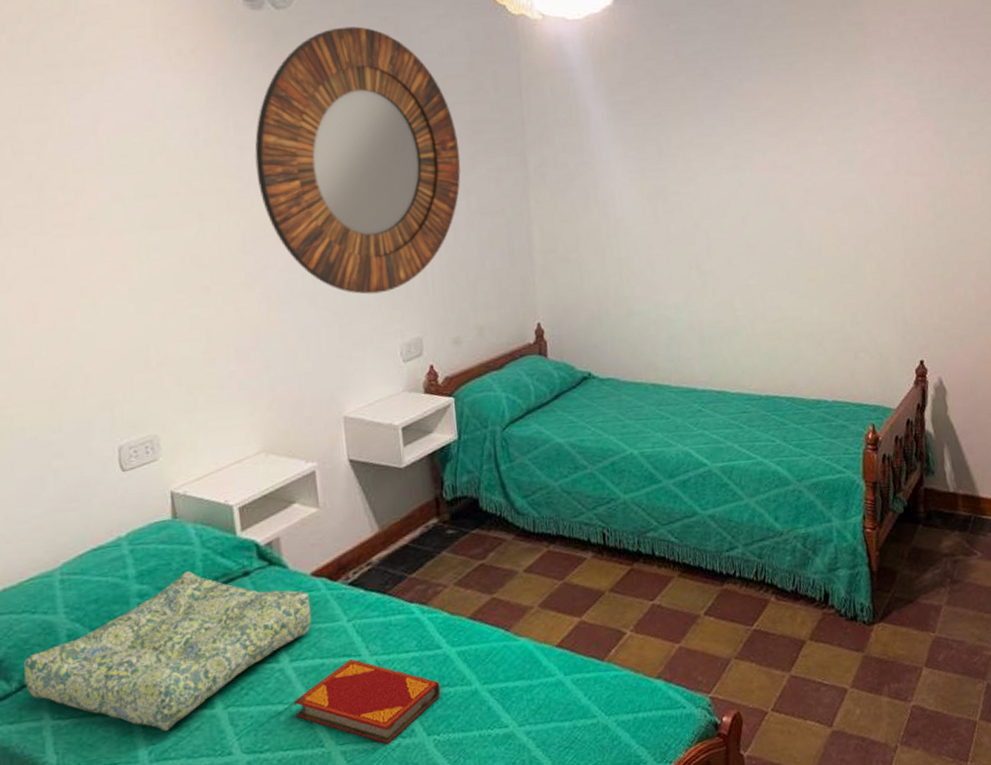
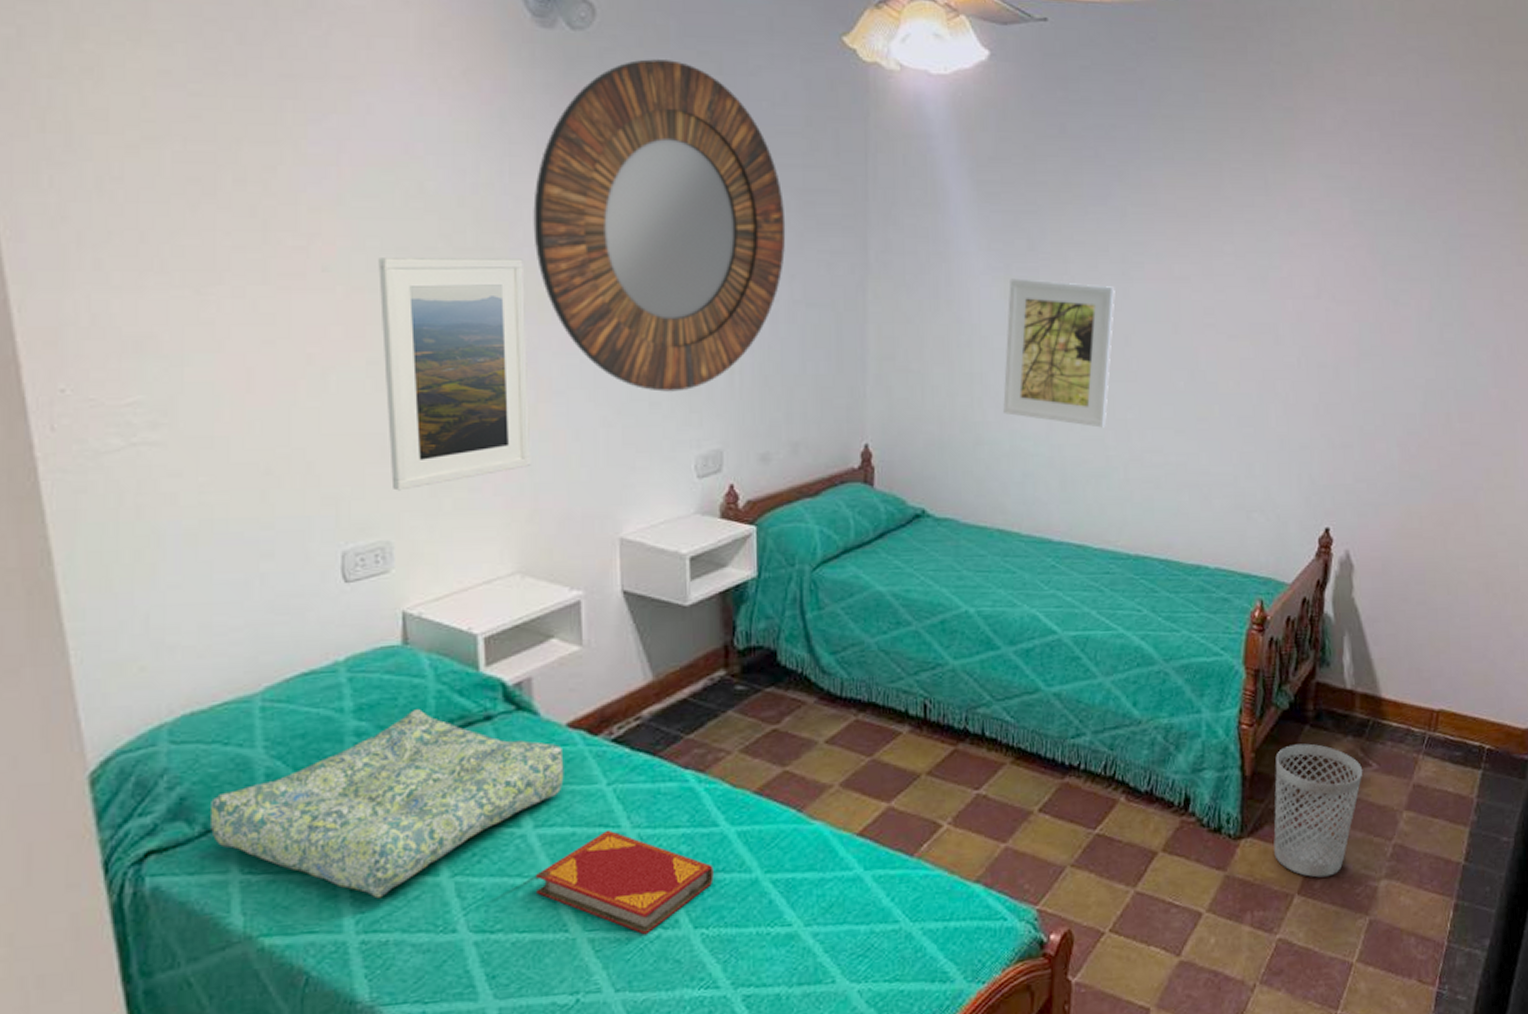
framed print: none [133,196,268,393] -> present [378,258,532,491]
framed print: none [644,178,733,294] -> present [1003,278,1115,428]
wastebasket: none [896,540,970,652] -> present [1274,743,1363,878]

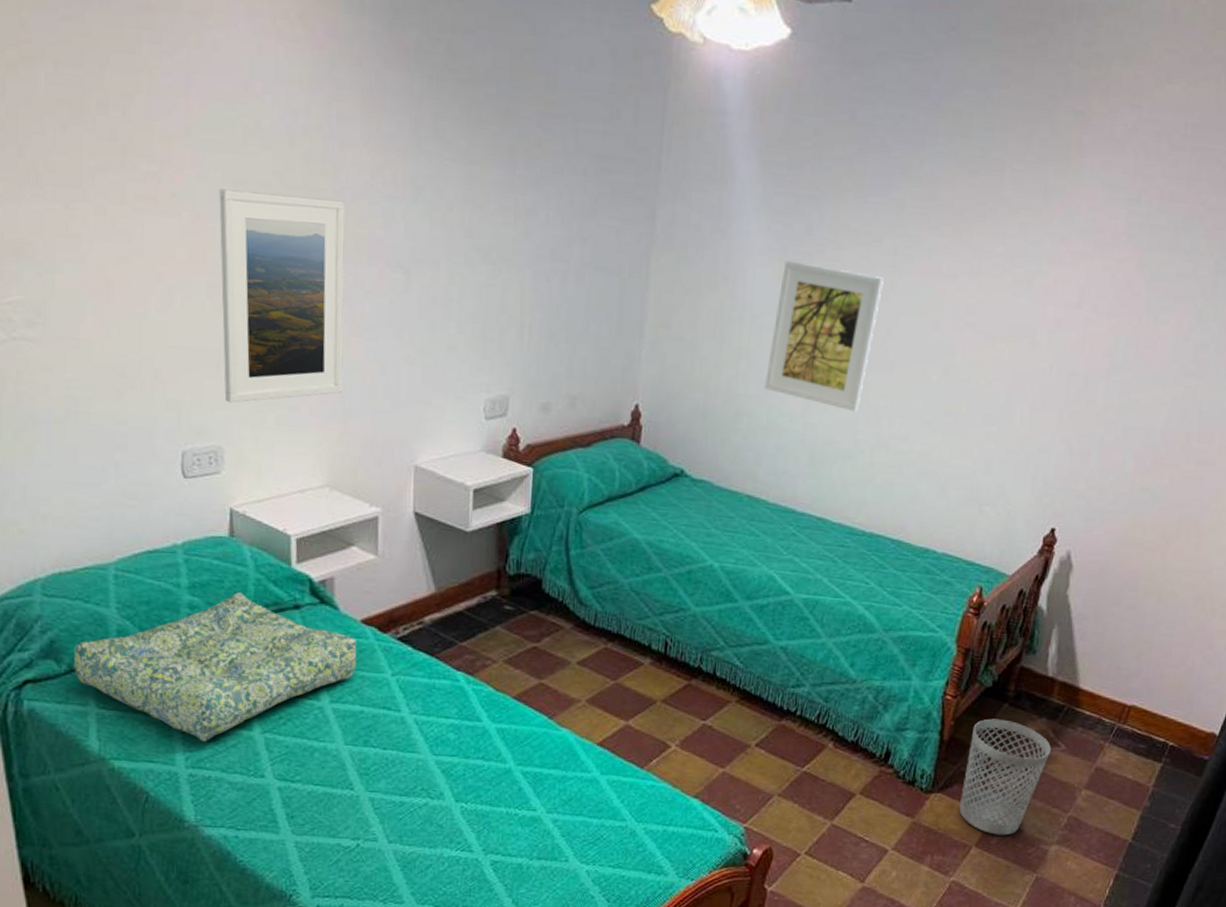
home mirror: present [533,59,786,392] -> none [355,14,583,339]
hardback book: present [535,829,714,935] -> none [329,712,475,801]

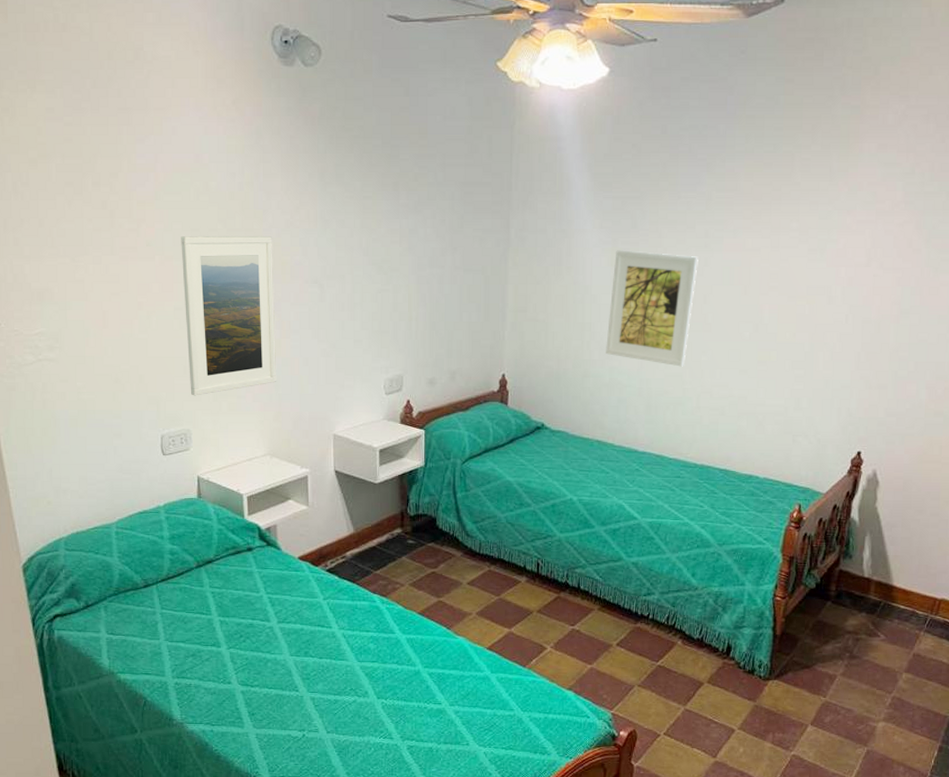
seat cushion: present [74,592,357,742] -> none [89,540,297,658]
wastebasket: present [959,718,1052,836] -> none [795,615,872,715]

